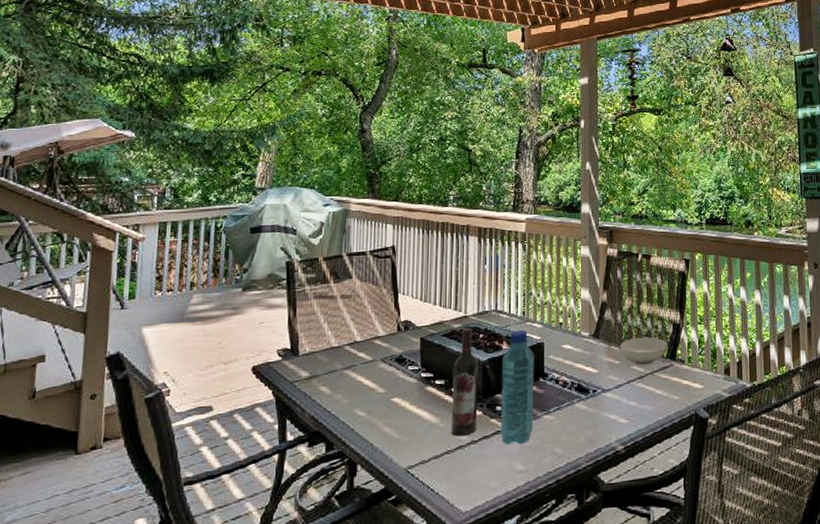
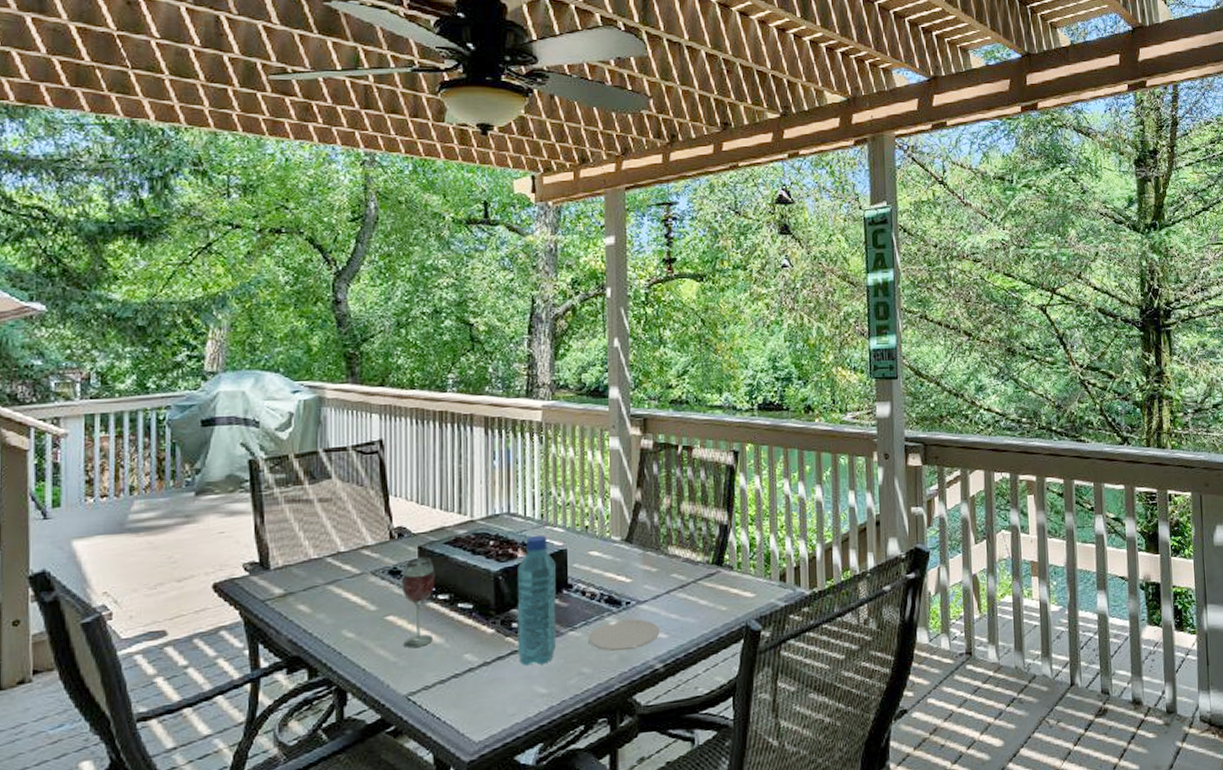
wineglass: none [405,346,435,427] -> present [401,556,437,649]
wine bottle: present [451,327,478,436] -> none [458,533,490,658]
plate: none [560,405,622,434] -> present [588,619,660,652]
bowl: present [619,337,668,365] -> none [657,540,714,573]

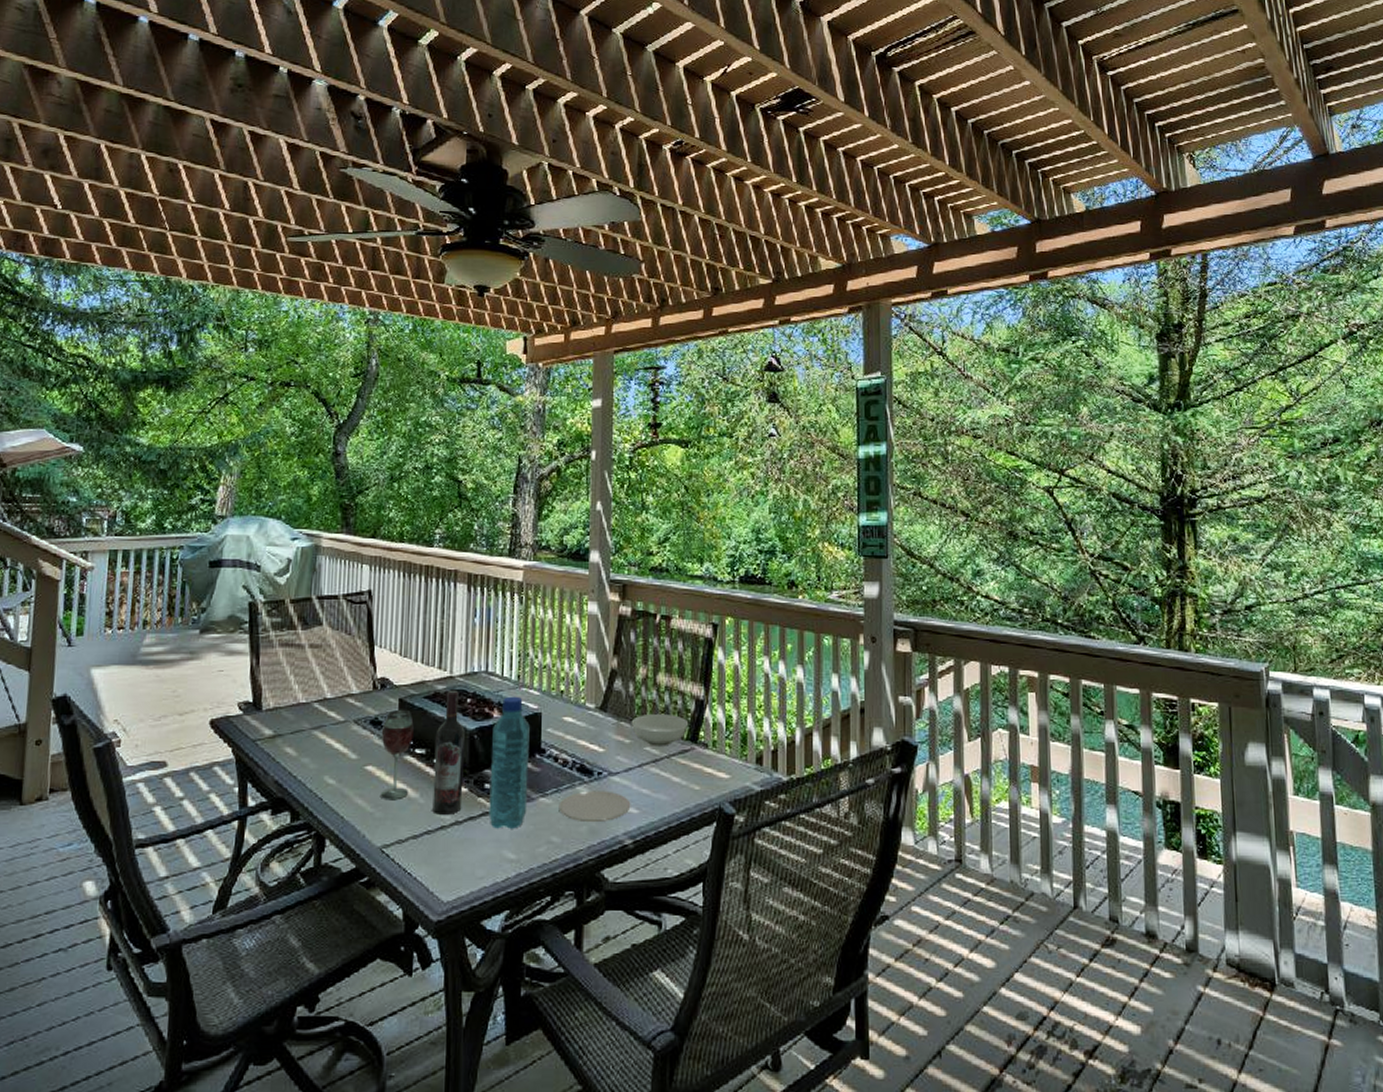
wine bottle: none [458,533,490,658] -> present [432,690,465,815]
bowl: none [657,540,714,573] -> present [631,713,689,746]

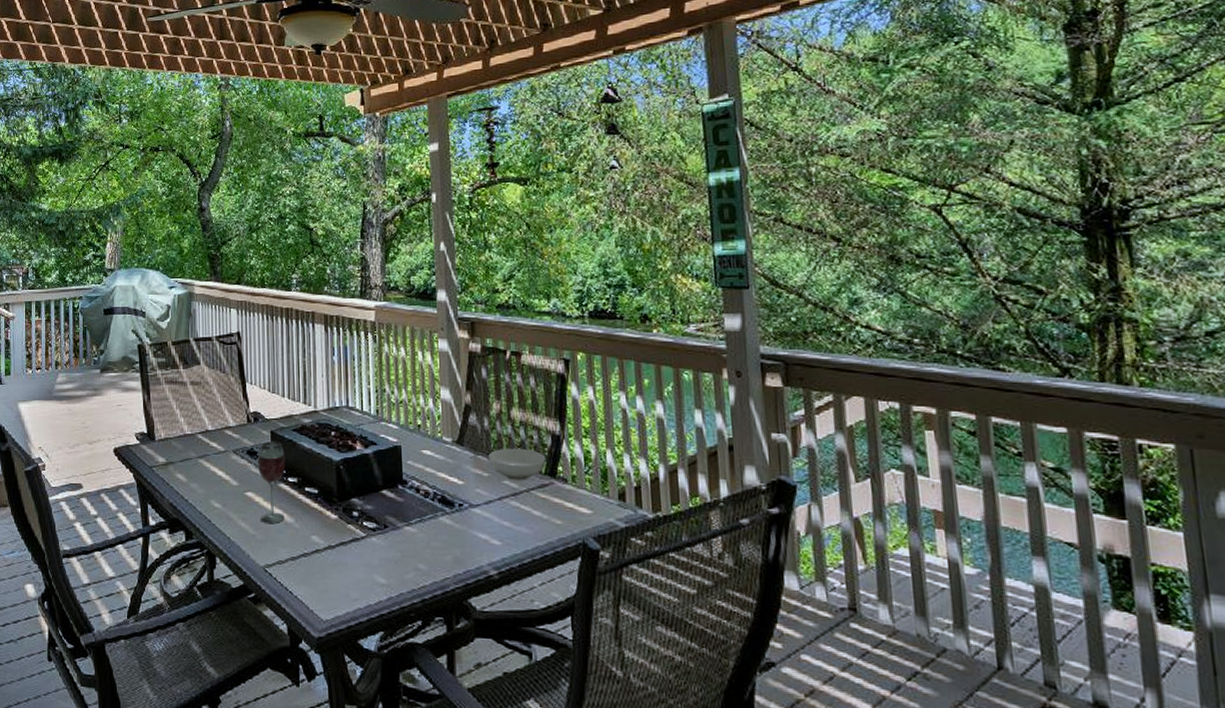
wine bottle: present [432,690,465,815] -> none [305,423,334,539]
water bottle: present [489,696,530,829] -> none [356,429,394,555]
plate: present [558,790,631,823] -> none [423,521,494,553]

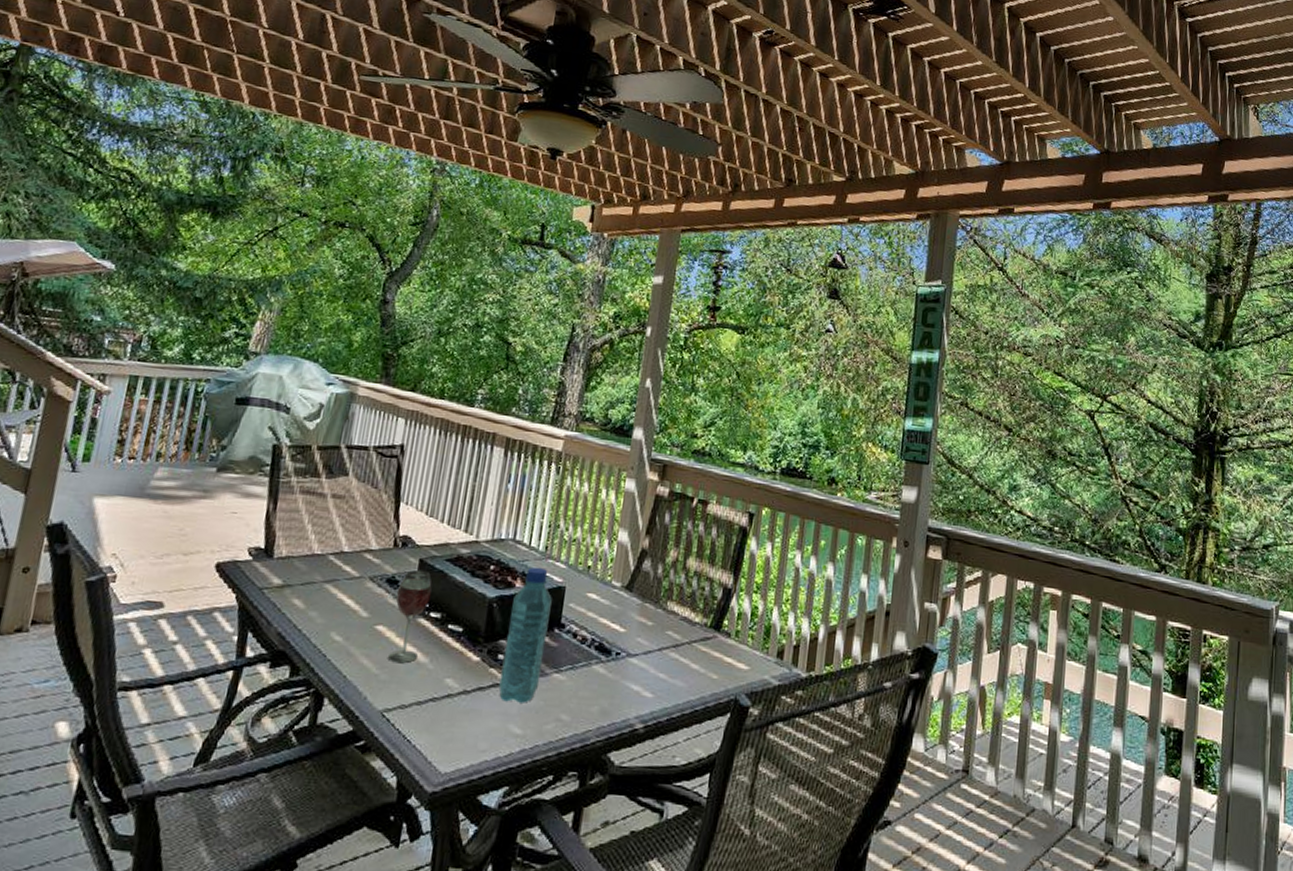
water bottle: none [356,429,394,555] -> present [498,567,552,703]
bowl: present [488,448,546,480] -> none [655,597,714,632]

